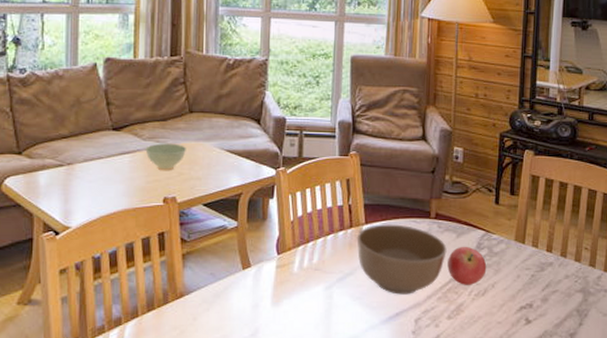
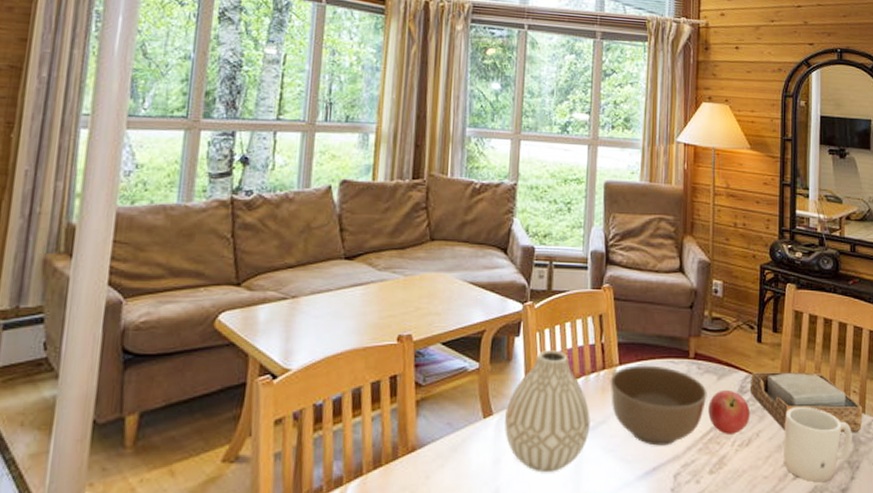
bowl: present [145,143,186,171] -> none [380,274,425,306]
vase: none [262,211,339,315] -> present [504,350,590,471]
napkin holder: none [486,231,594,284] -> present [749,372,863,432]
mug: none [517,262,582,327] -> present [784,407,852,482]

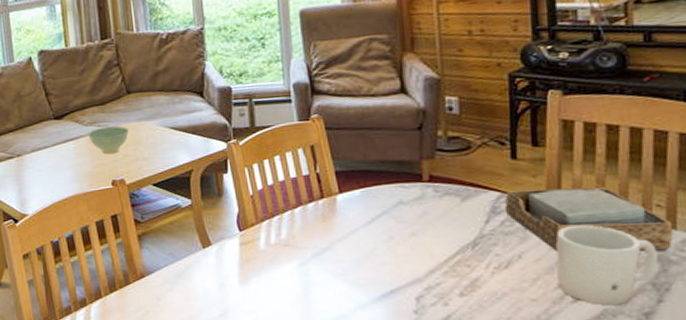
bowl: none [380,274,425,306] -> present [87,126,129,155]
vase: present [504,350,590,471] -> none [224,183,314,294]
bowl: present [610,365,707,446] -> none [330,191,450,270]
fruit: present [708,389,750,434] -> none [452,211,508,257]

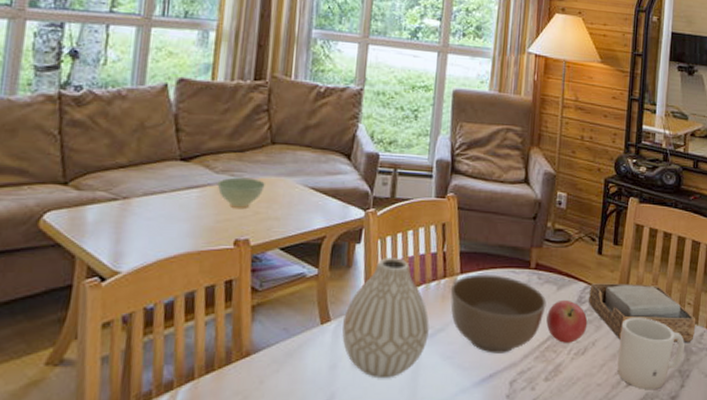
vase: none [224,183,314,294] -> present [342,258,429,377]
bowl: none [330,191,450,270] -> present [450,274,547,354]
fruit: none [452,211,508,257] -> present [546,299,588,343]

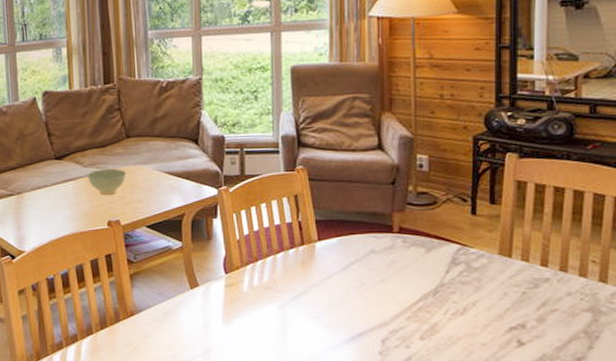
vase: present [342,258,429,377] -> none [210,229,292,334]
bowl: present [450,274,547,354] -> none [309,240,415,314]
fruit: present [546,299,588,343] -> none [416,261,465,304]
napkin holder: present [588,283,696,342] -> none [463,242,605,302]
mug: present [617,318,685,389] -> none [505,278,590,350]

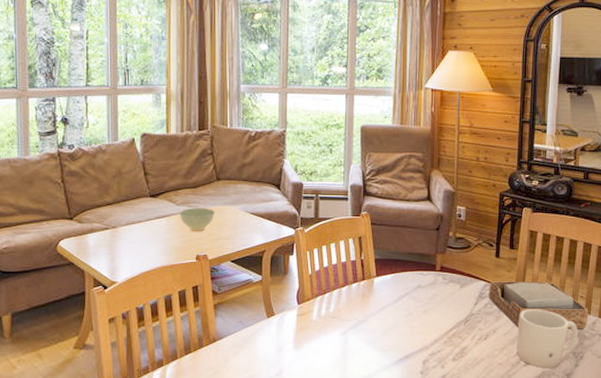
napkin holder: none [463,242,605,302] -> present [488,281,589,329]
mug: none [505,278,590,350] -> present [517,309,578,368]

